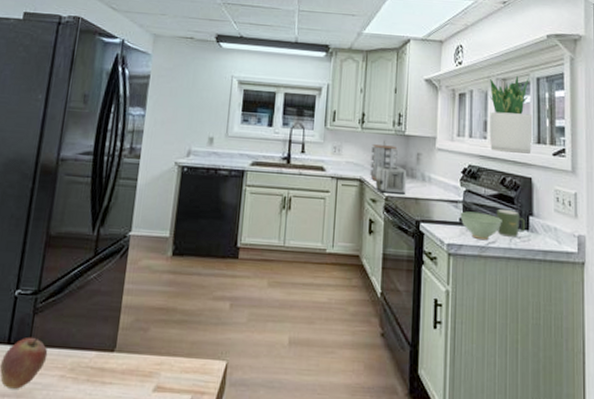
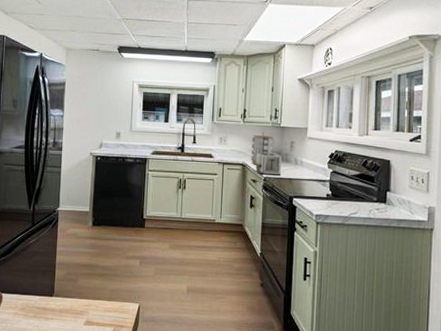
bowl: present [460,211,502,241] -> none [327,188,363,212]
planter: present [488,75,533,154] -> none [354,73,393,141]
mug: present [496,208,526,237] -> none [358,186,384,209]

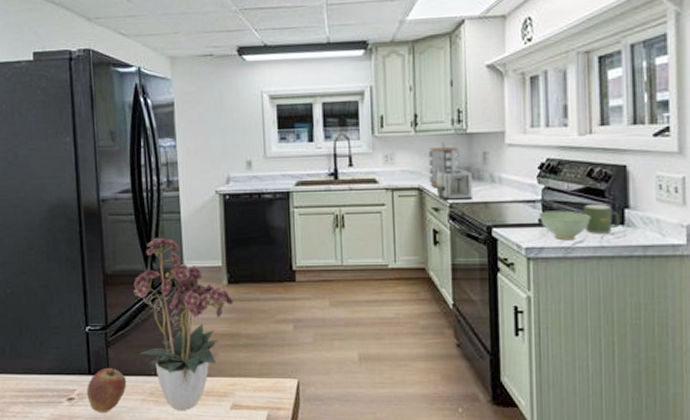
flower arrangement: none [16,185,96,324] -> present [133,237,235,410]
bowl: none [327,188,363,212] -> present [539,210,591,241]
mug: none [358,186,384,209] -> present [582,203,621,234]

